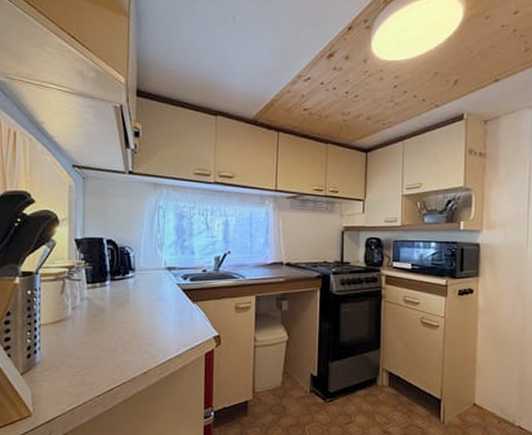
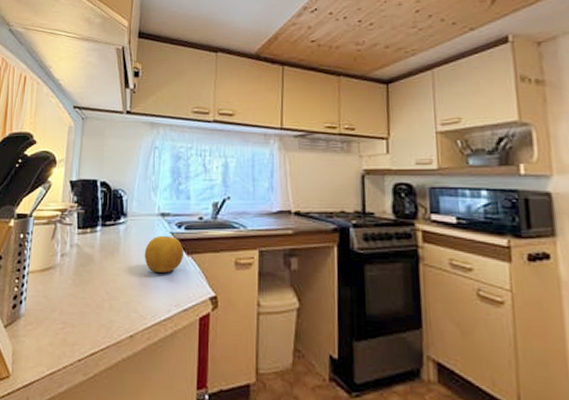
fruit: none [153,286,189,319] -> present [144,235,183,273]

